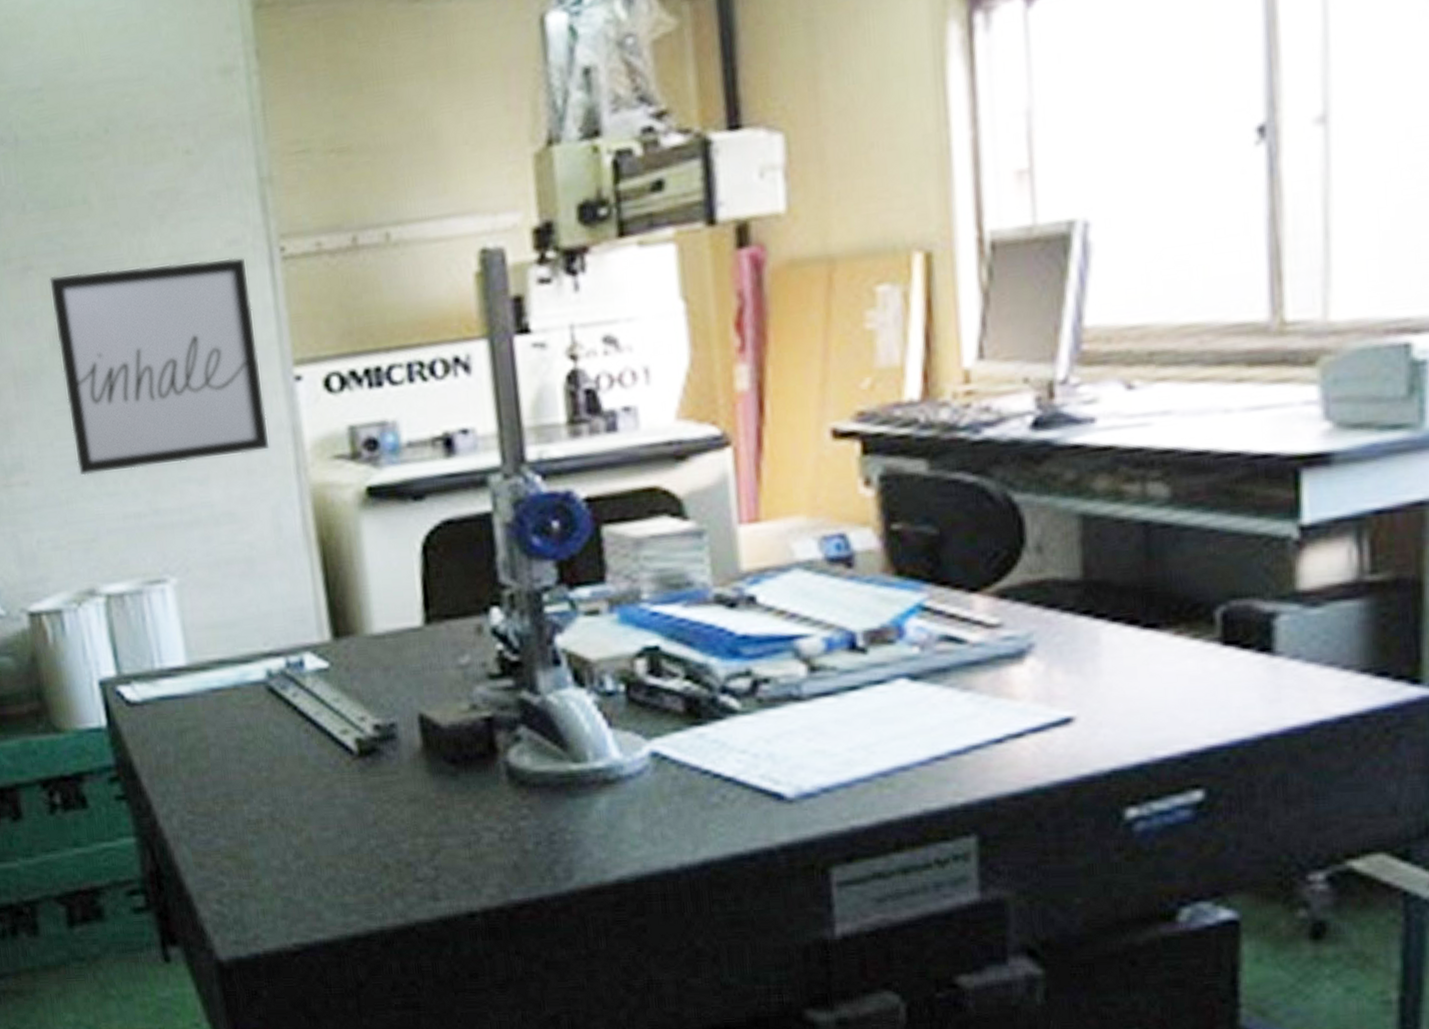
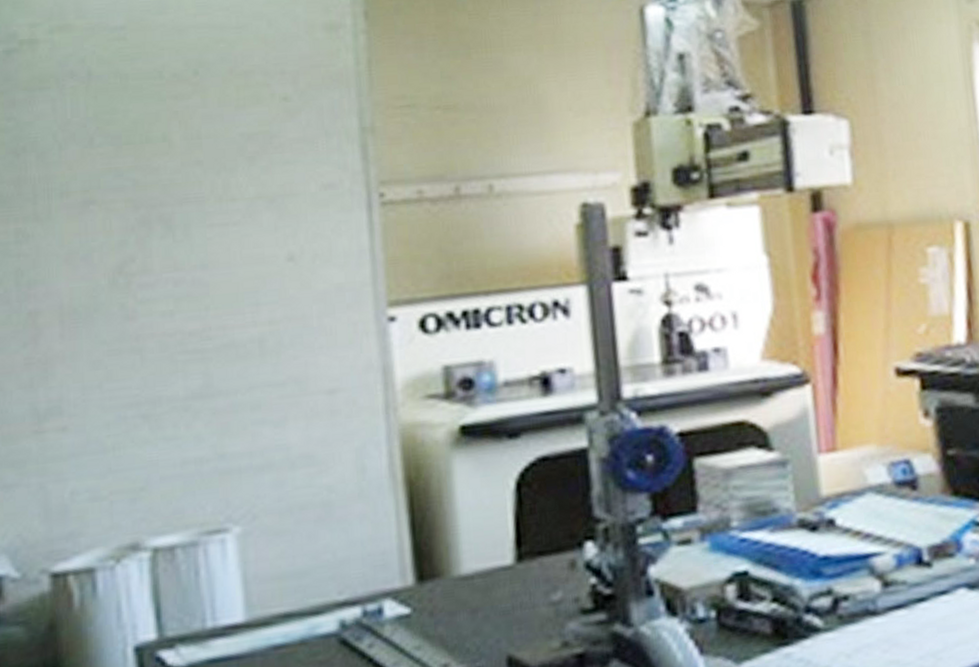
wall art: present [48,257,270,476] -> none [113,201,357,419]

